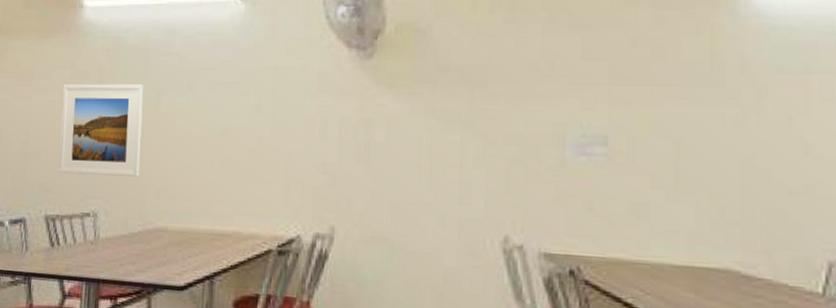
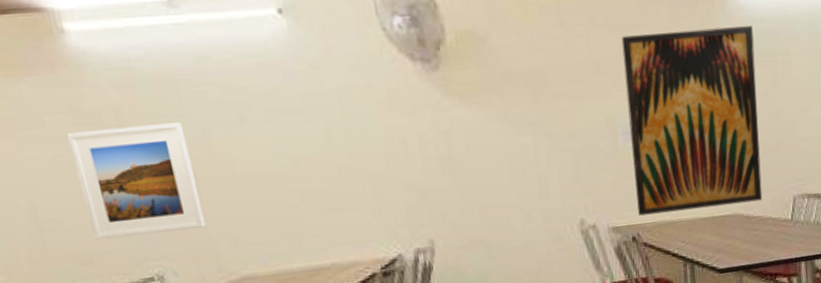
wall art: none [581,35,776,258] -> present [621,26,763,216]

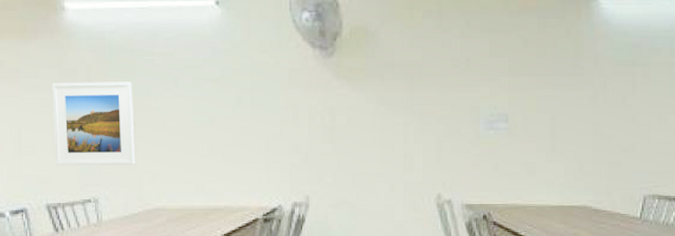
wall art: present [621,26,763,216] -> none [490,38,616,197]

